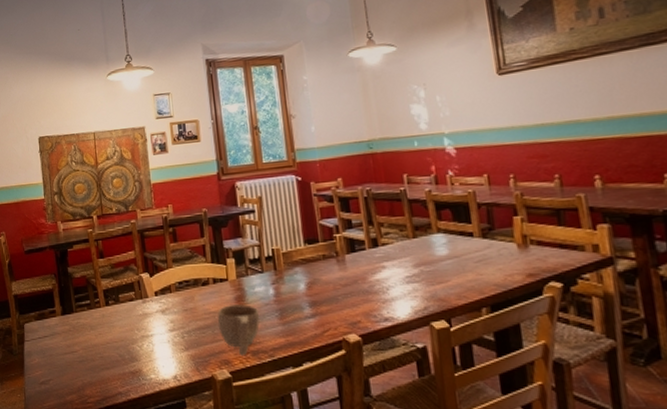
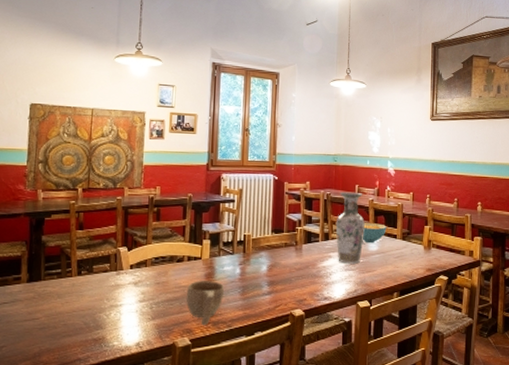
vase: none [383,183,427,274] -> present [335,191,365,264]
cereal bowl: none [422,219,457,247] -> present [363,222,387,244]

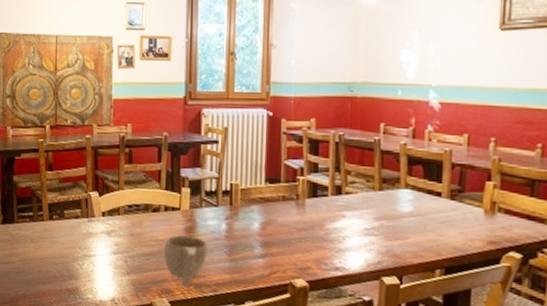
vase: present [335,191,365,264] -> none [351,132,393,228]
cereal bowl: present [363,222,387,244] -> none [390,173,426,202]

